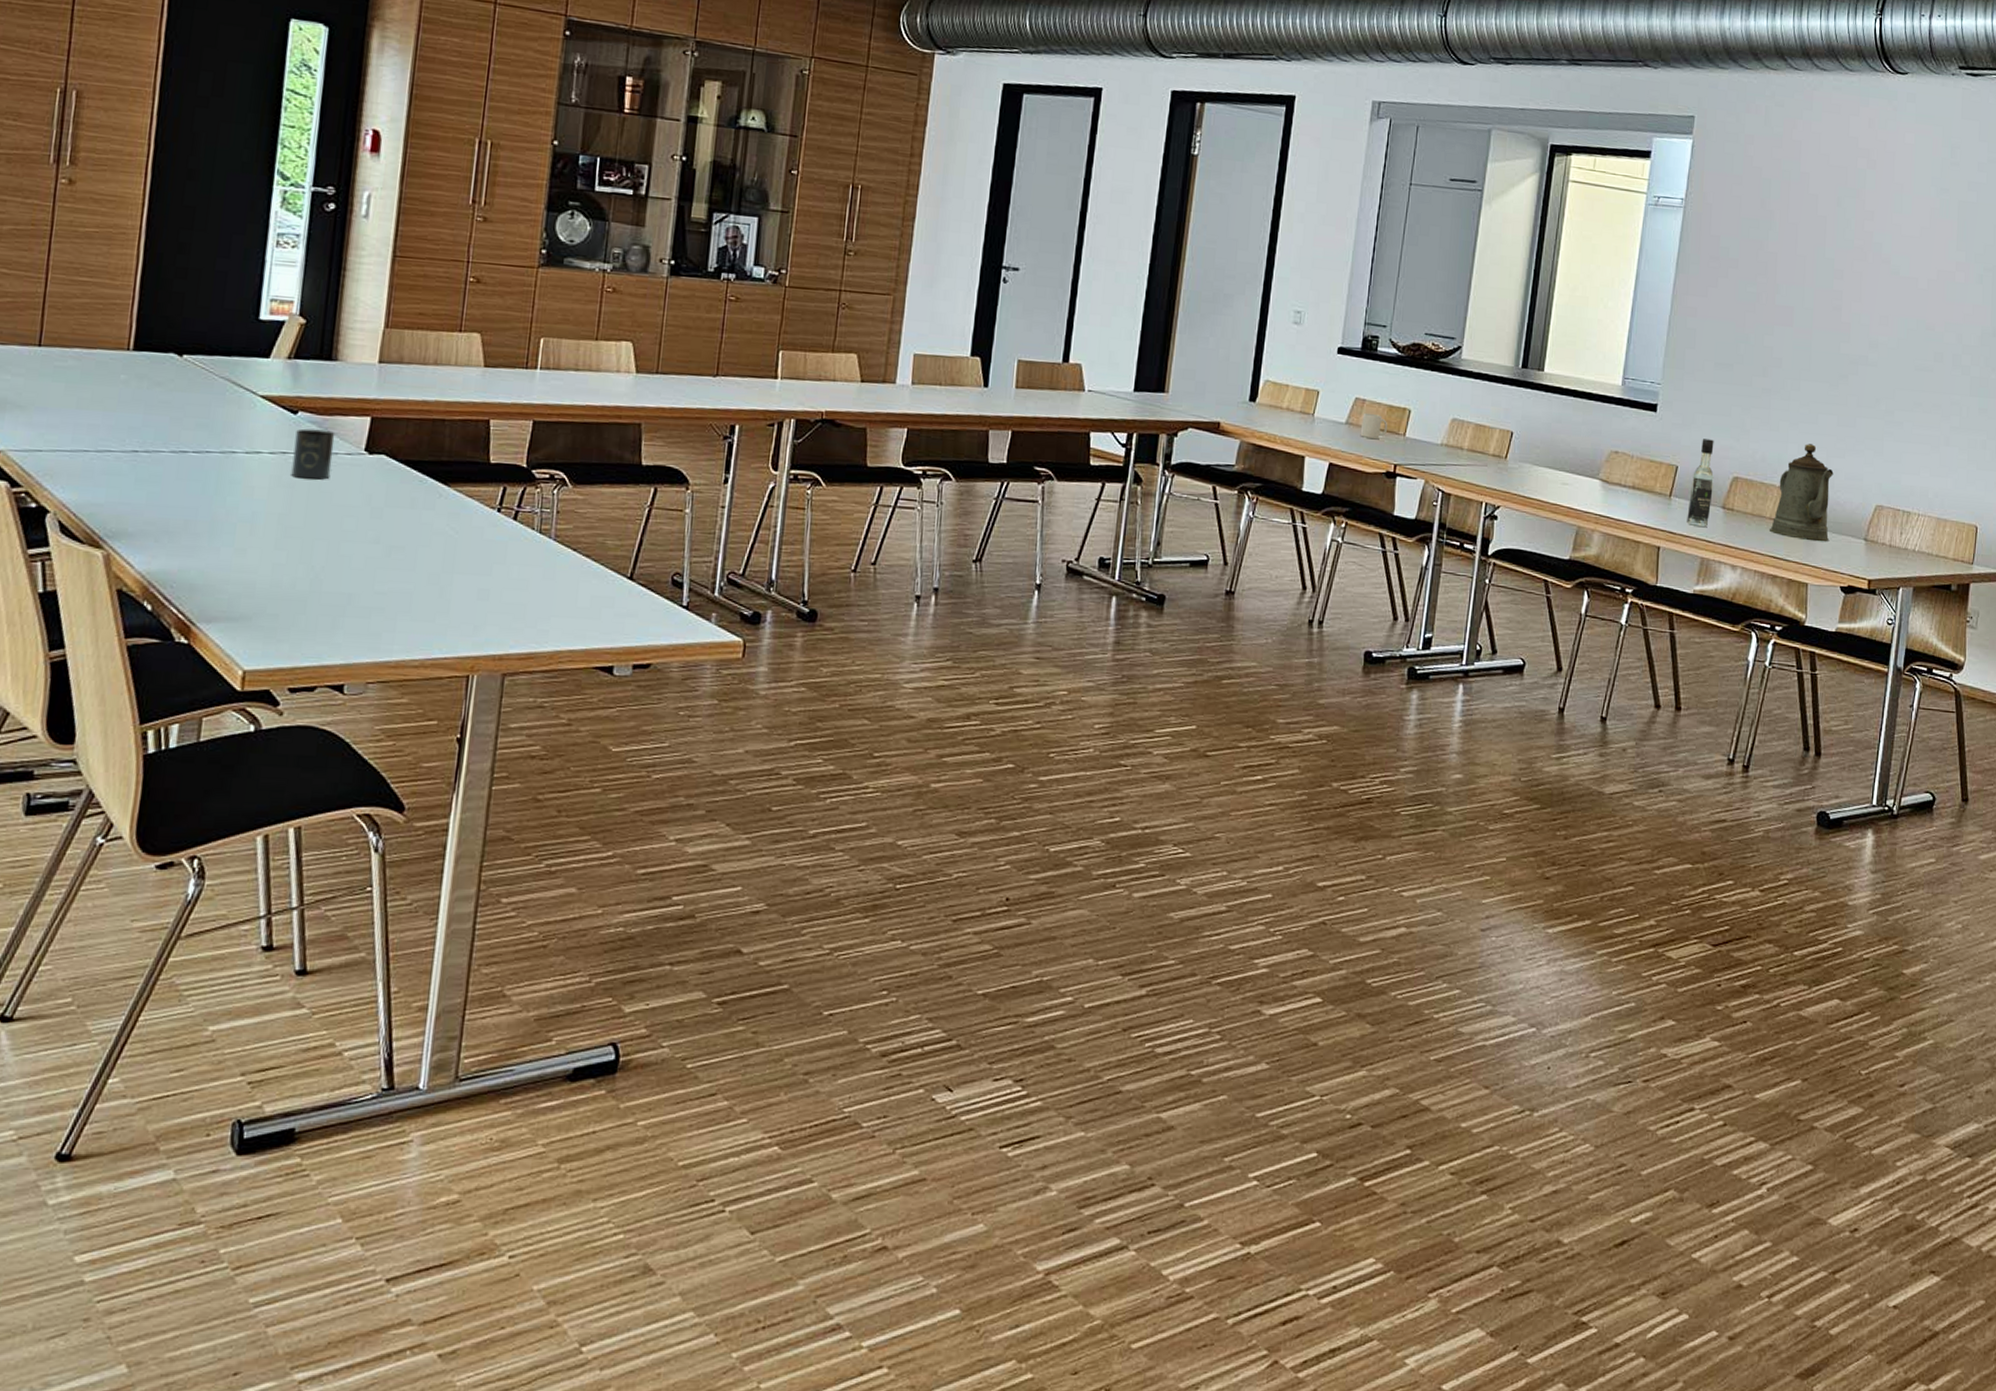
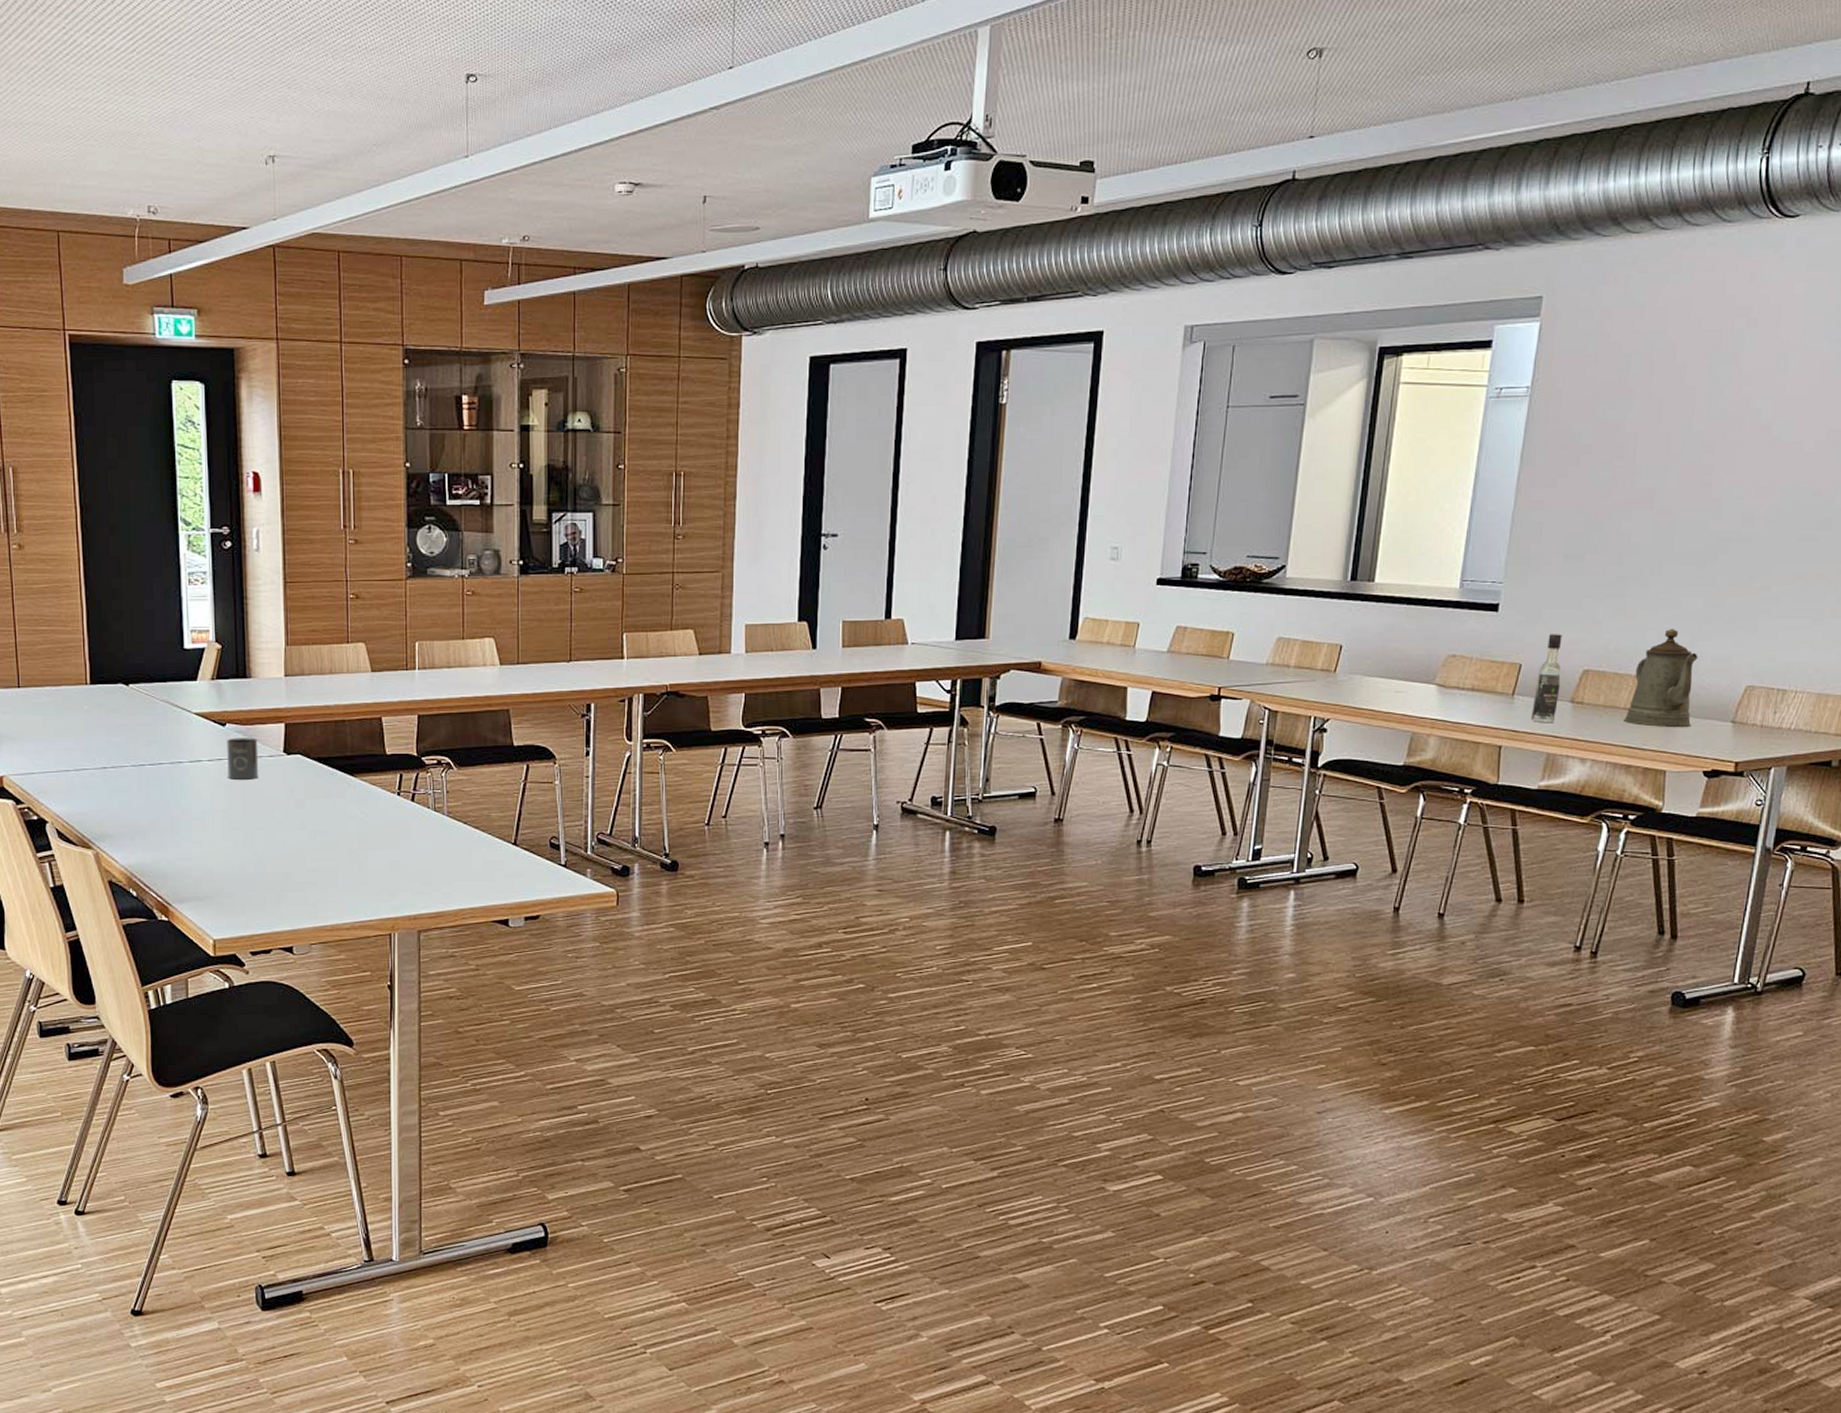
mug: present [1360,412,1388,440] -> none [1182,639,1211,665]

